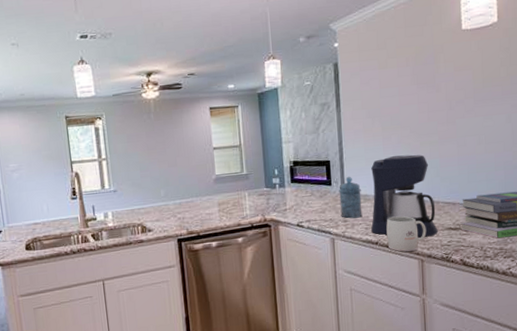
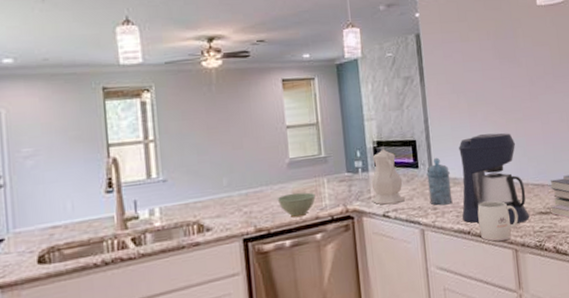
bowl: none [205,203,238,224] -> present [277,192,316,218]
teapot: none [287,166,318,216] -> present [371,147,406,205]

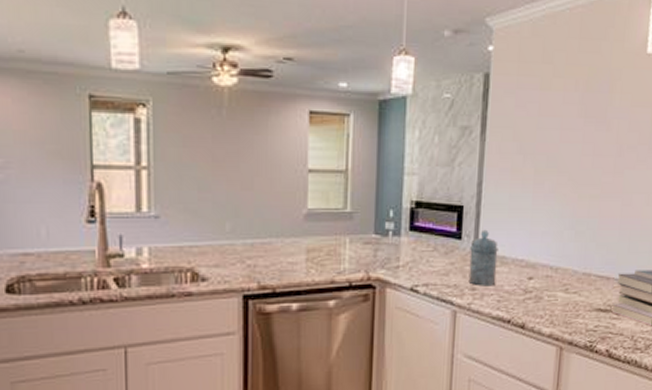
bowl: present [277,192,316,218] -> none [287,250,333,279]
teapot: present [371,147,406,205] -> none [399,209,440,278]
coffee maker: present [459,133,530,224] -> none [504,207,586,318]
mug: present [477,200,519,242] -> none [522,288,572,336]

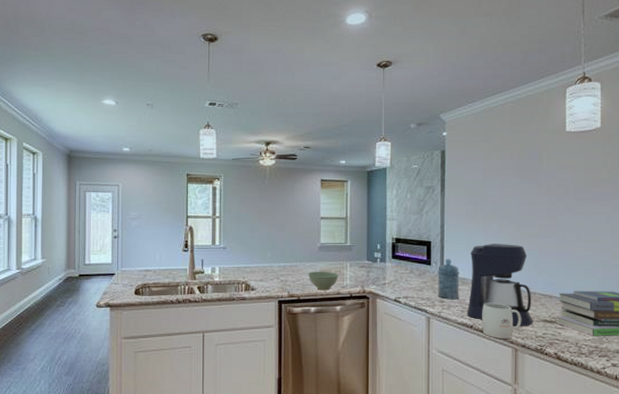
bowl: none [287,250,333,279] -> present [307,271,339,291]
coffee maker: none [504,207,586,318] -> present [467,243,533,326]
mug: none [522,288,572,336] -> present [482,302,522,340]

